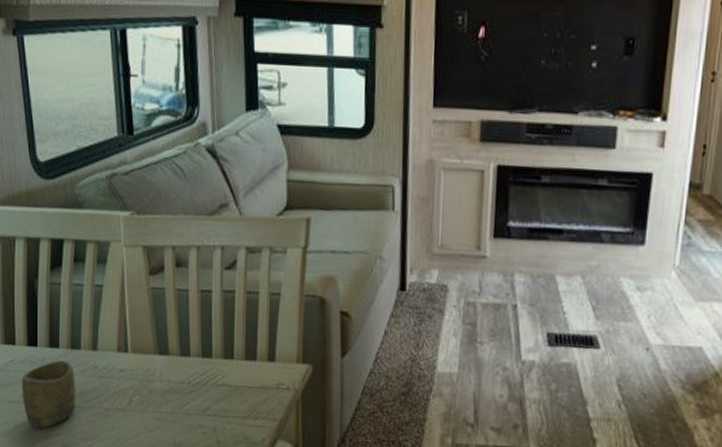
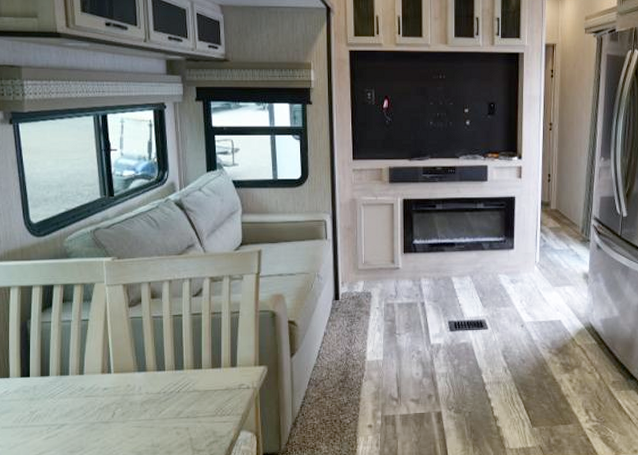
cup: present [21,360,76,429] -> none [15,386,65,448]

